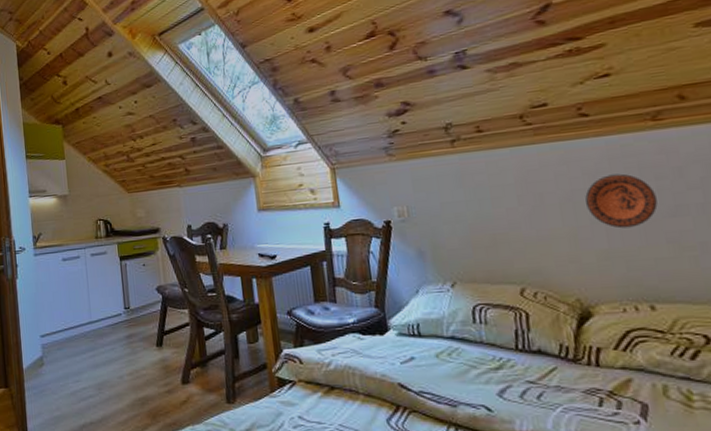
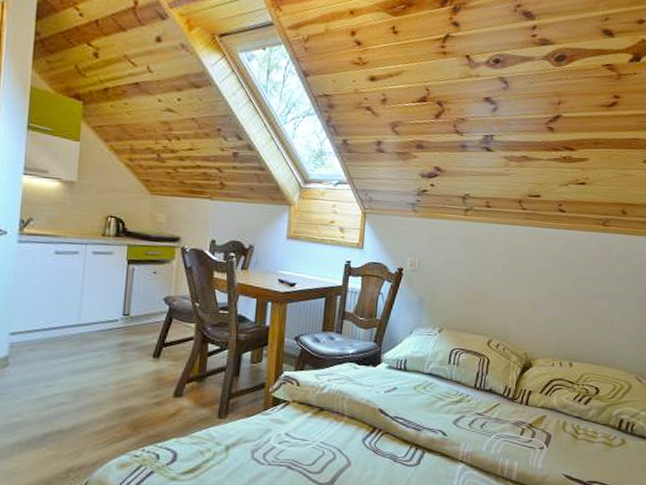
decorative plate: present [585,173,658,229] -> none [547,260,592,303]

